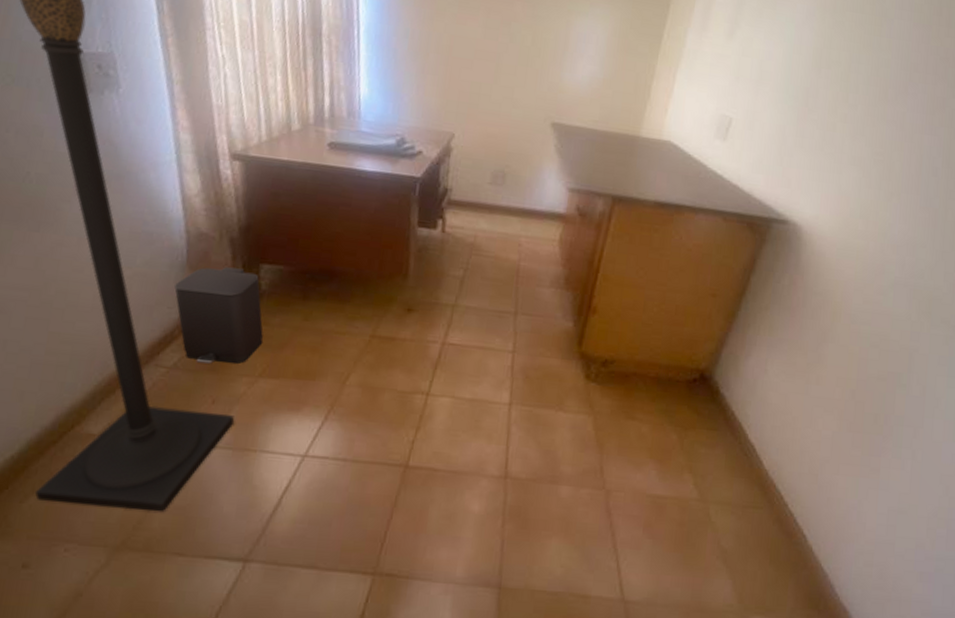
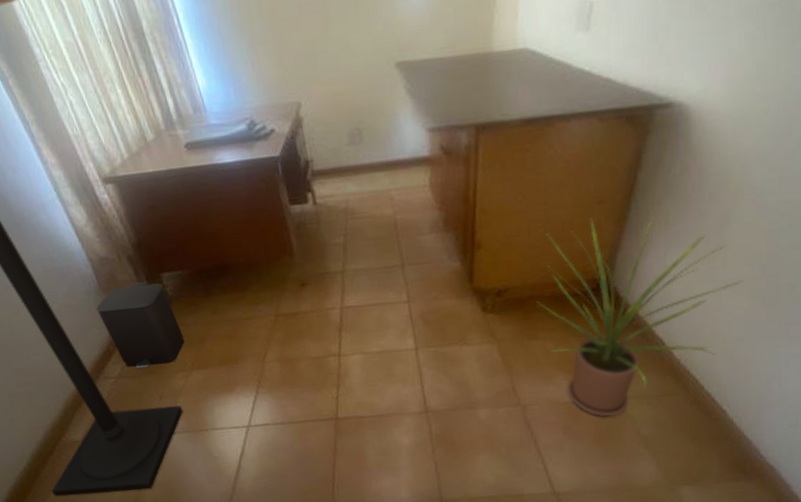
house plant: none [640,307,833,520] -> present [537,213,743,417]

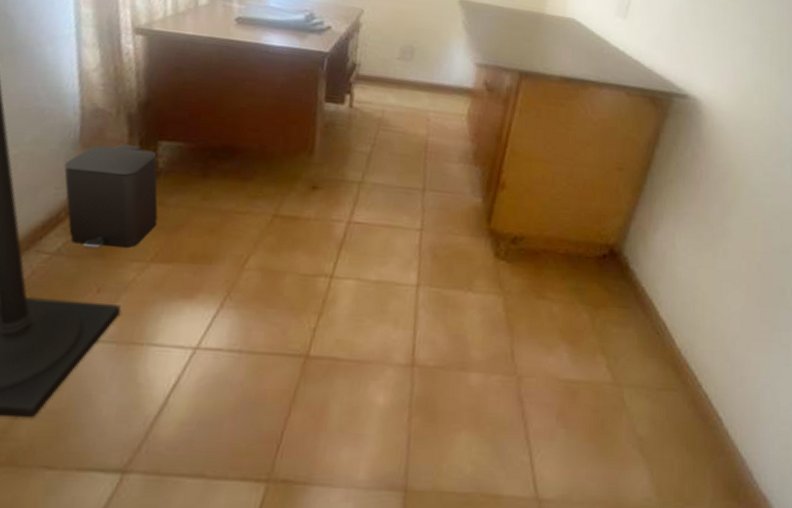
house plant: present [537,213,743,417] -> none [550,181,740,405]

